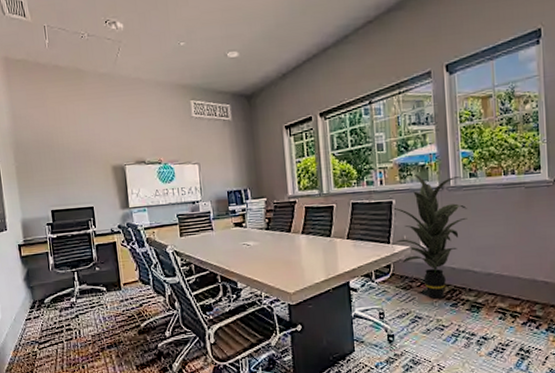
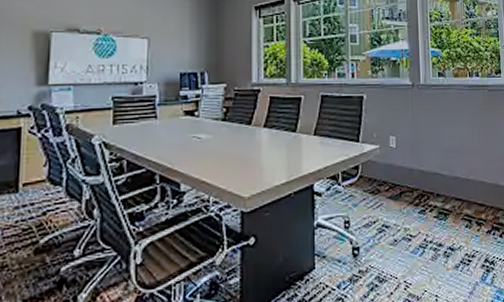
indoor plant: present [392,174,468,299] -> none [362,69,436,205]

